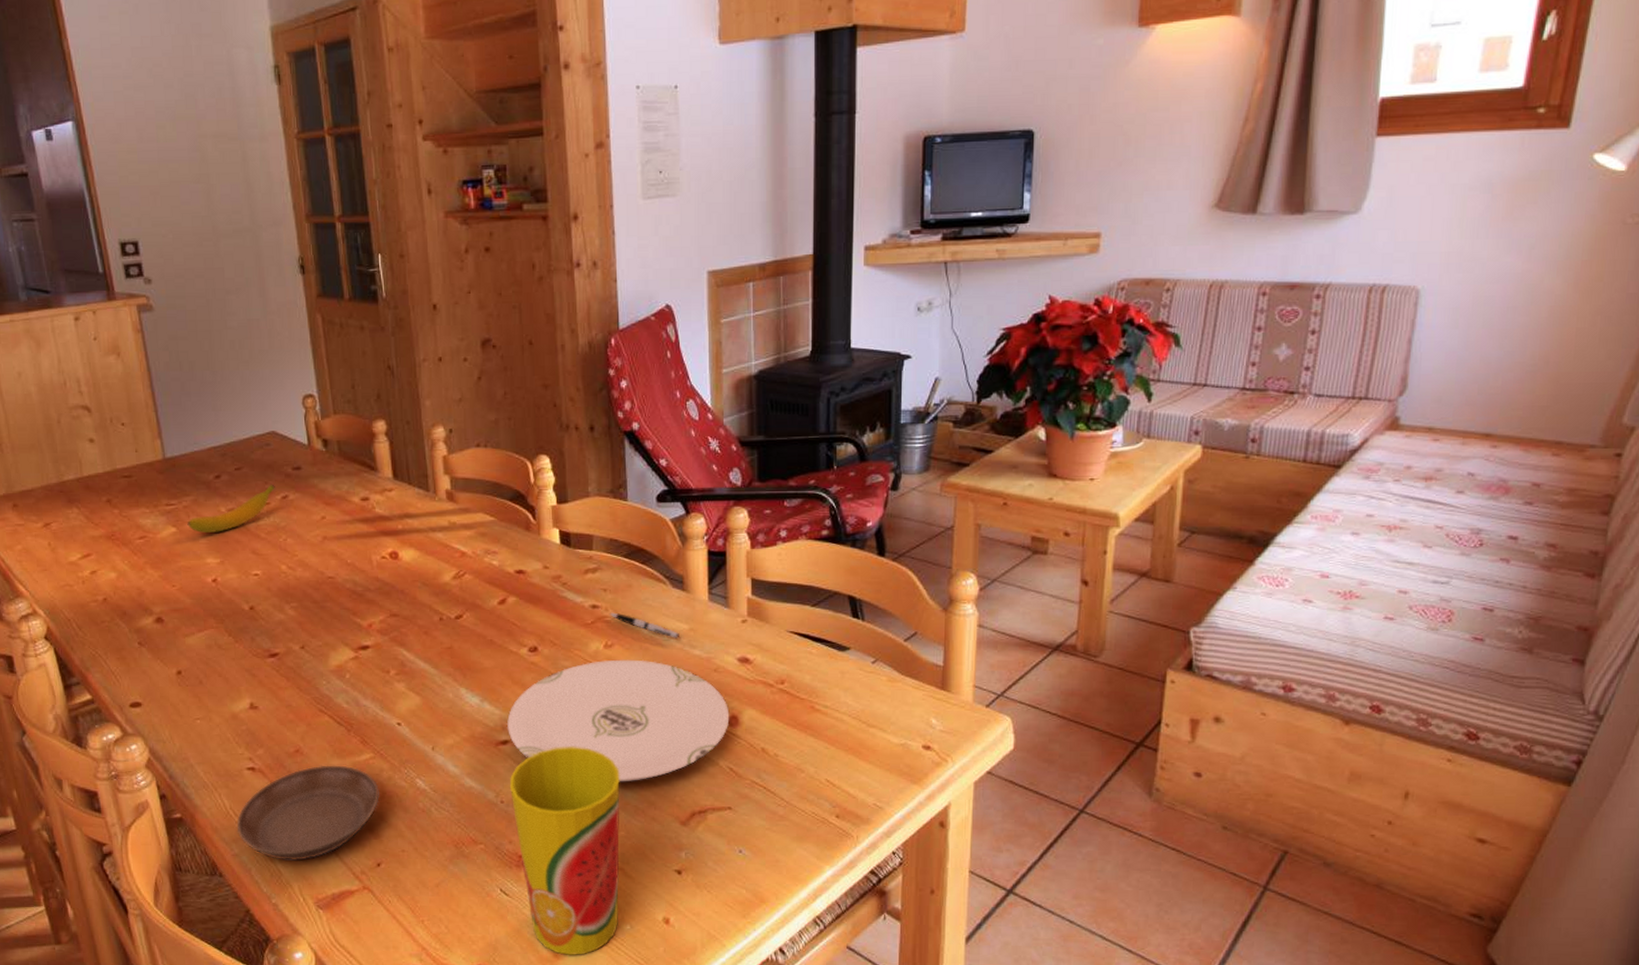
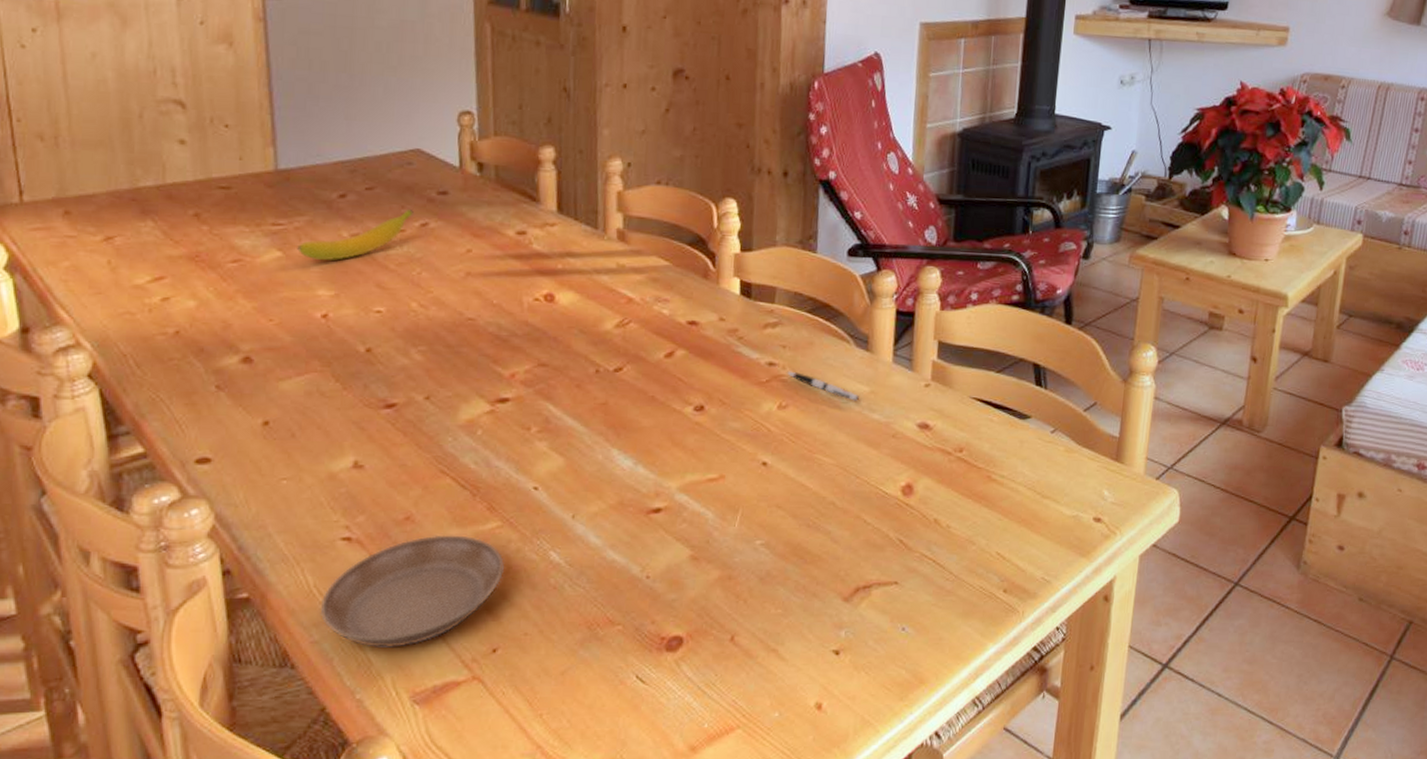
plate: present [506,659,730,782] -> none [661,422,905,555]
cup: present [509,747,620,956] -> none [657,516,783,749]

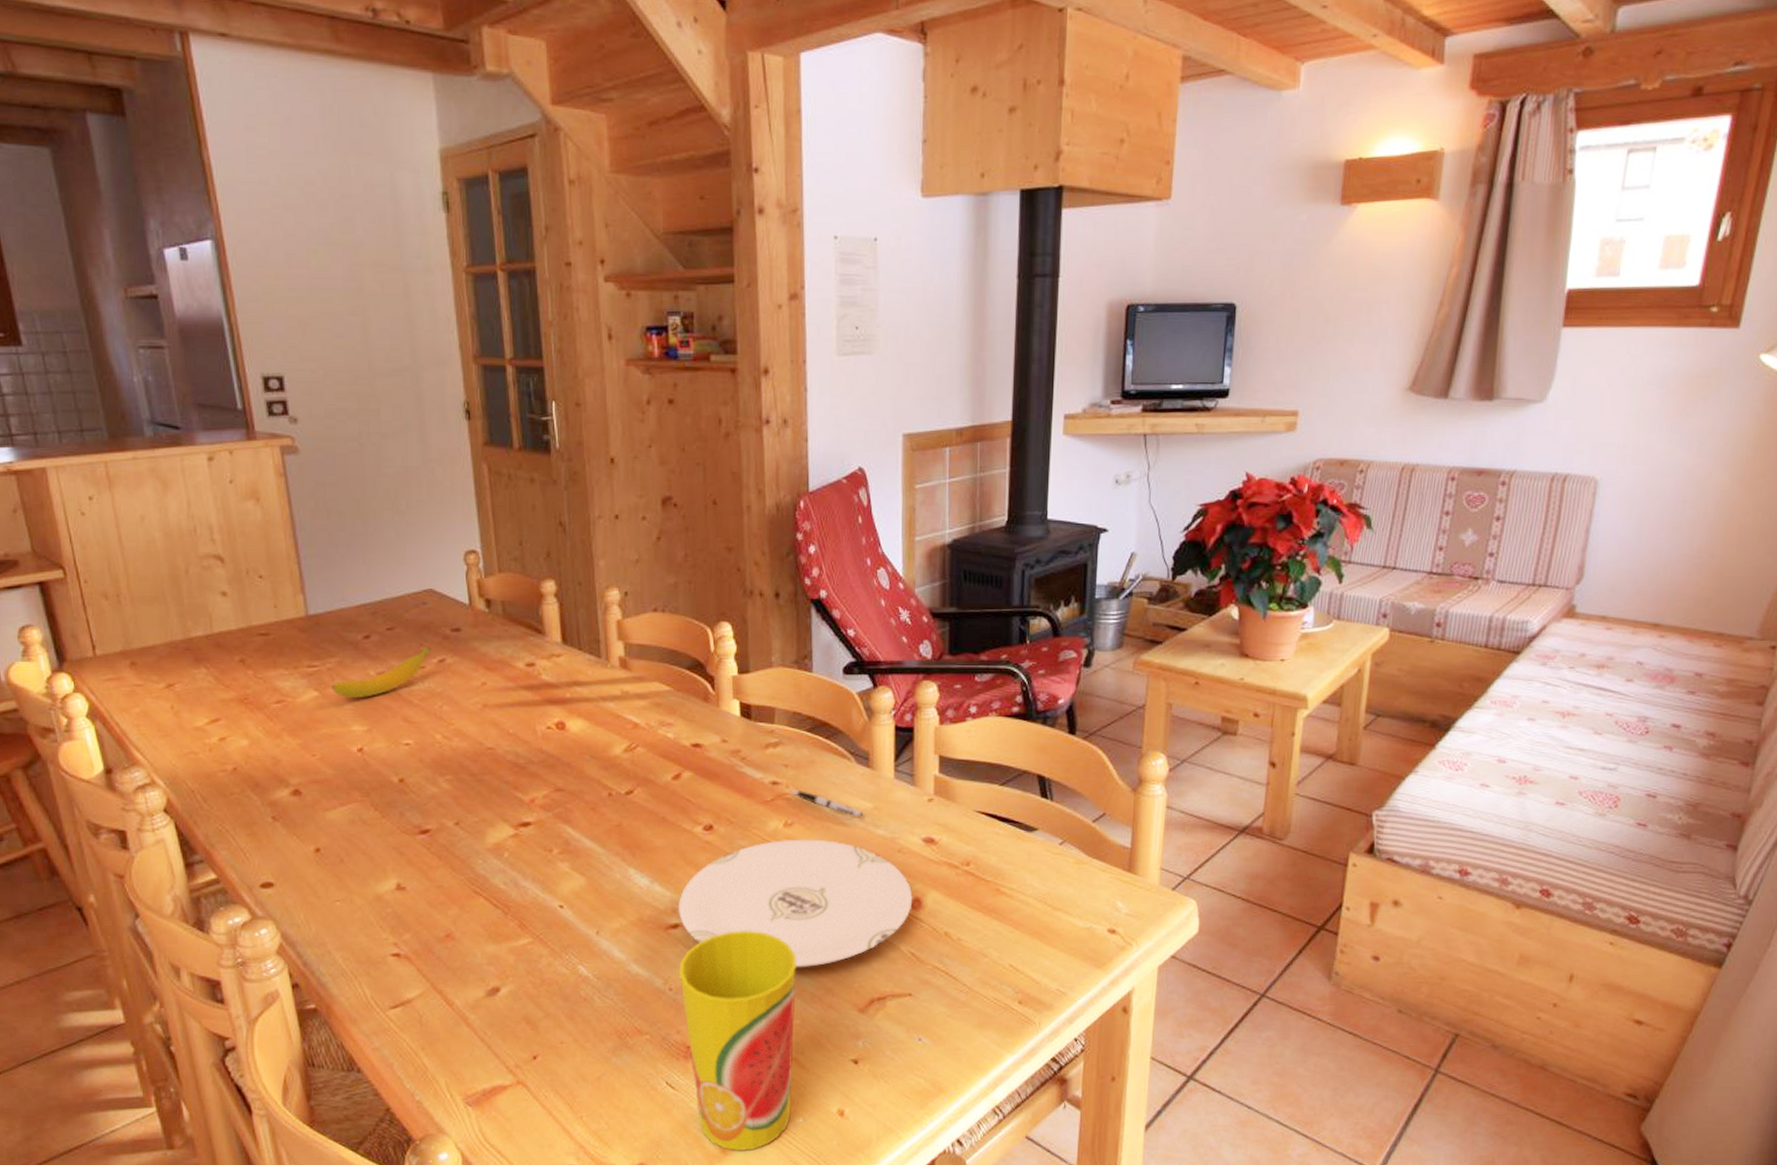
saucer: present [319,535,504,647] -> none [378,950,538,1054]
cup: none [657,516,783,749] -> present [678,931,796,1152]
plate: none [661,422,905,555] -> present [677,839,913,968]

